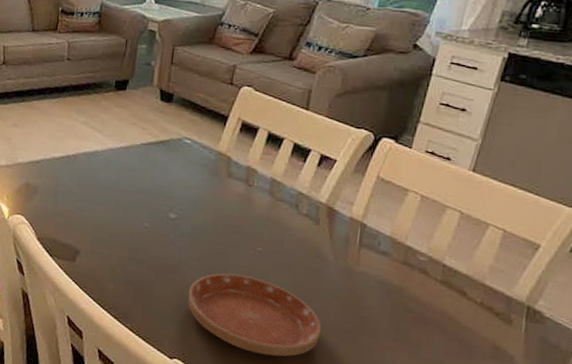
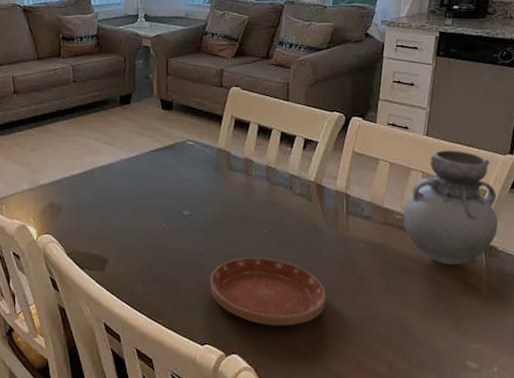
vase: none [428,190,553,325] -> present [403,150,499,264]

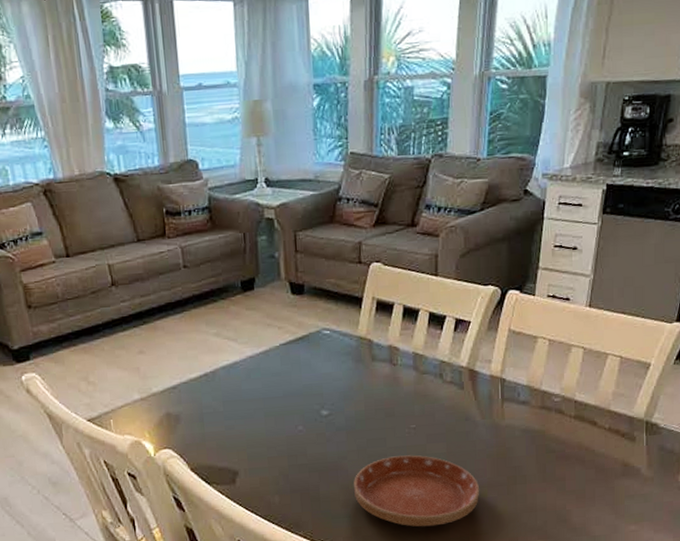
vase: present [403,150,499,264] -> none [562,321,661,447]

